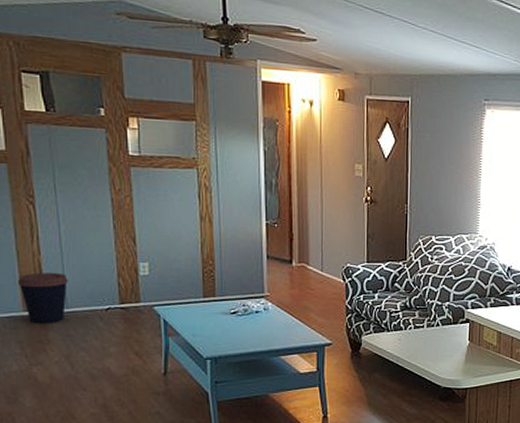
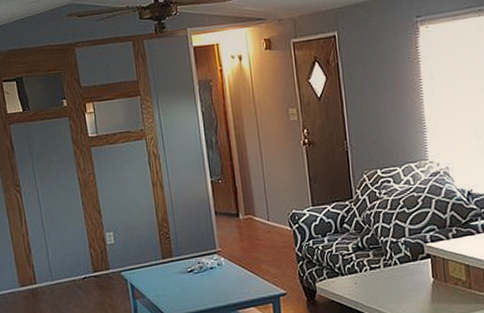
coffee cup: present [18,272,68,323] -> none [14,250,51,296]

